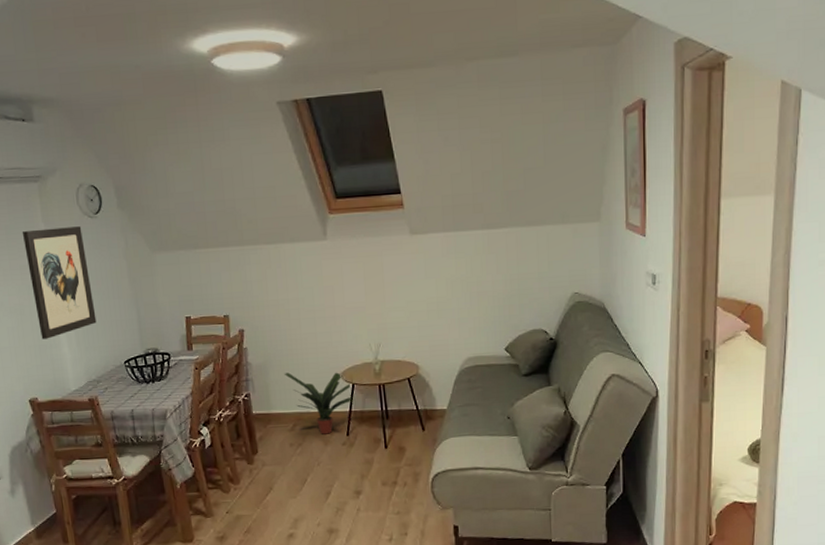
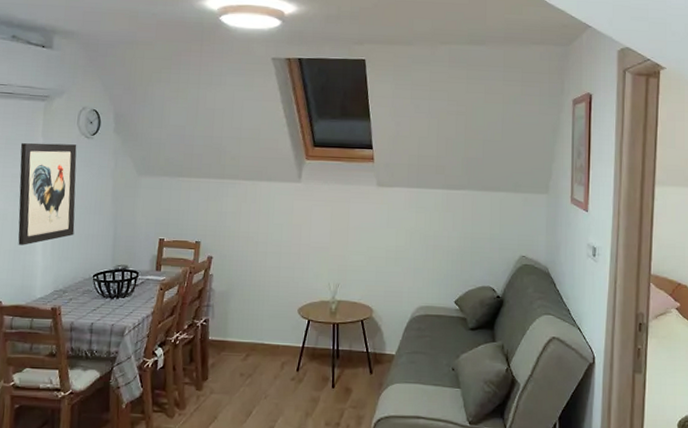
potted plant: present [285,372,354,435] -> none [245,302,308,368]

